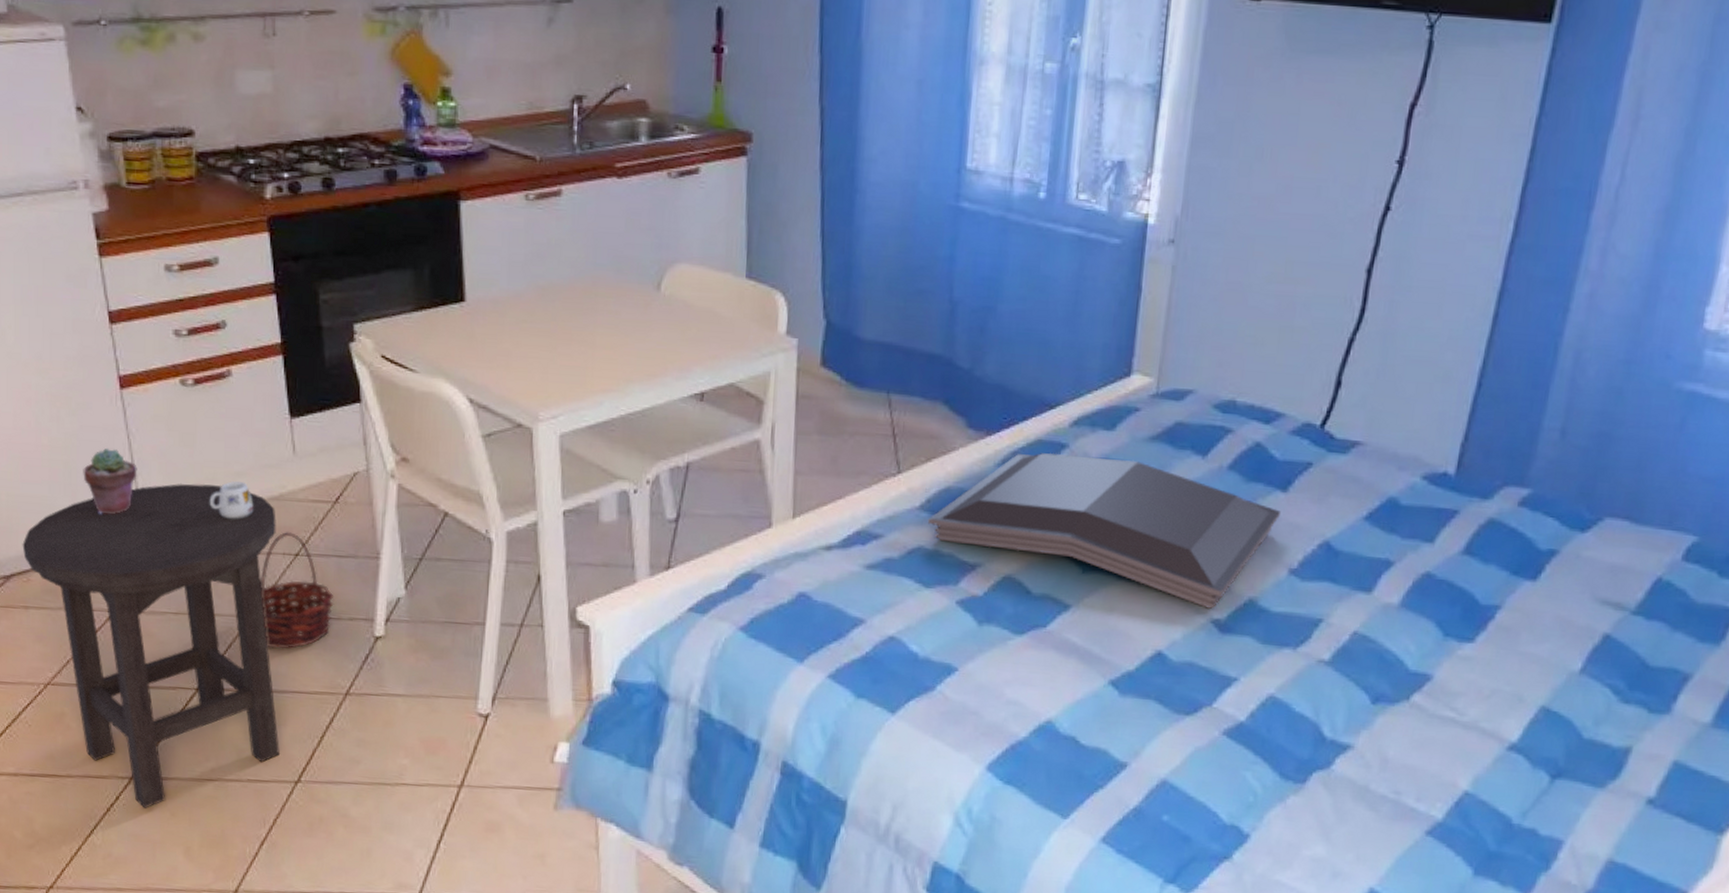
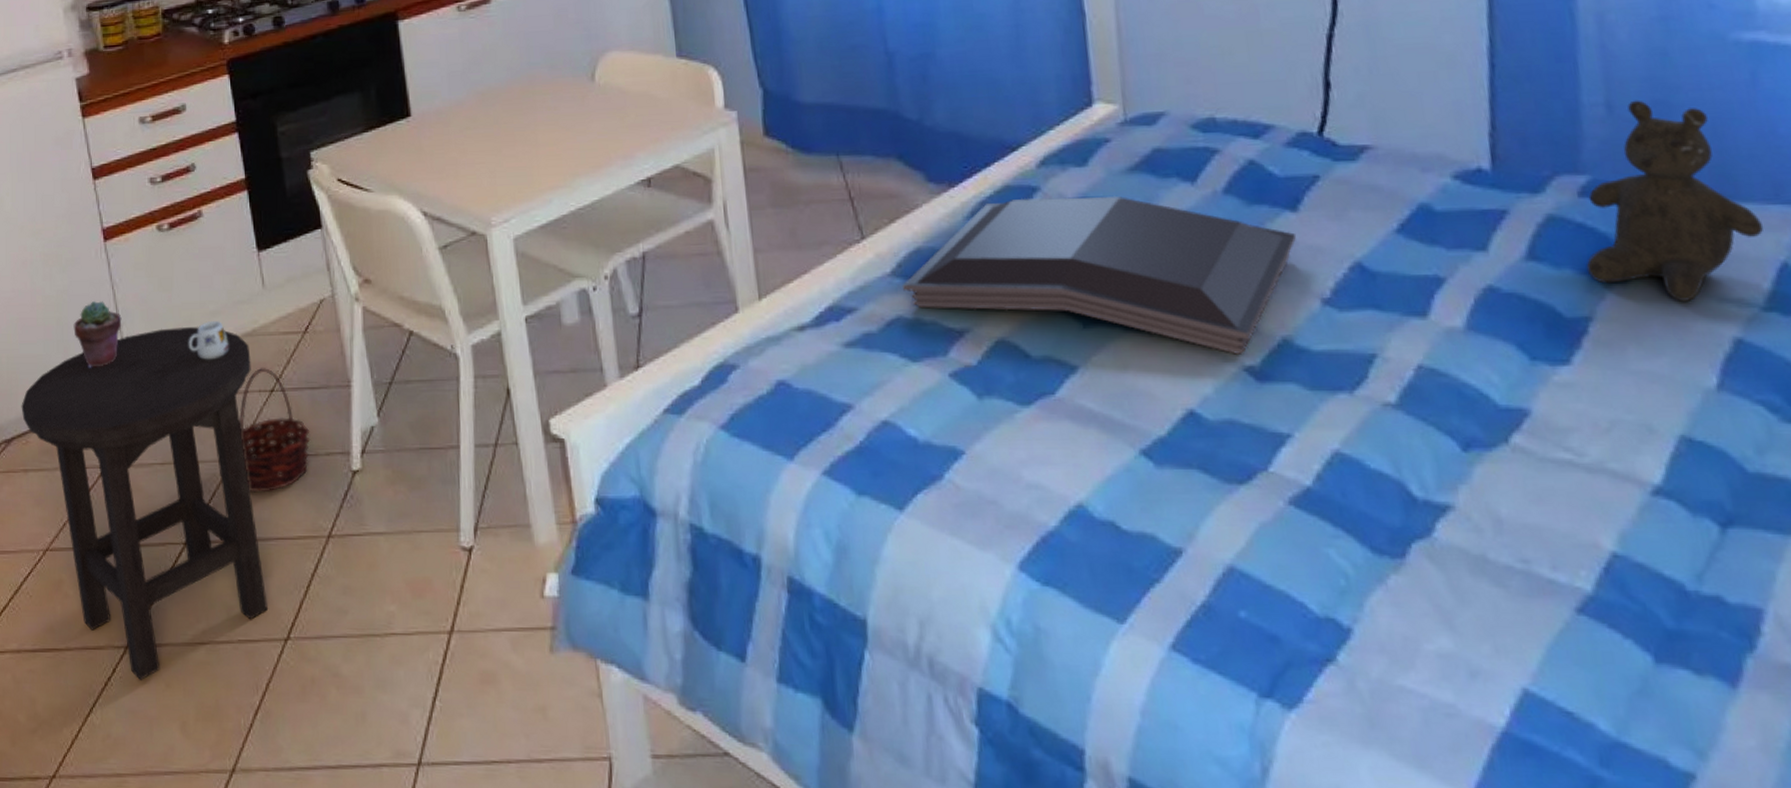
teddy bear: none [1507,429,1653,601] -> present [1585,100,1764,301]

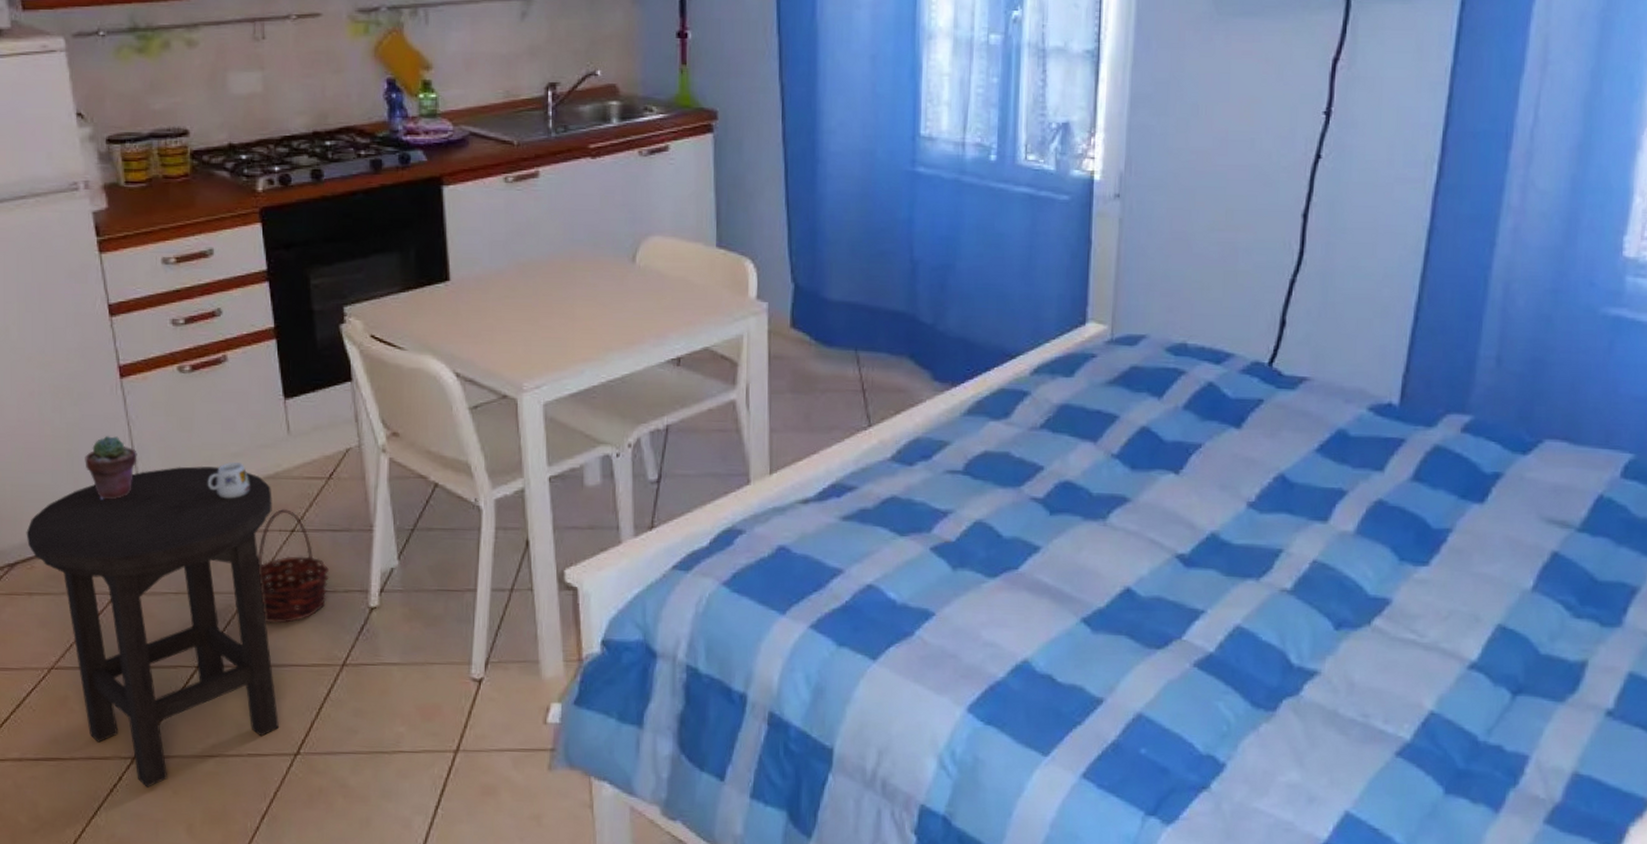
serving tray: present [903,195,1297,355] -> none [900,400,1237,544]
teddy bear: present [1585,100,1764,301] -> none [1455,356,1592,521]

